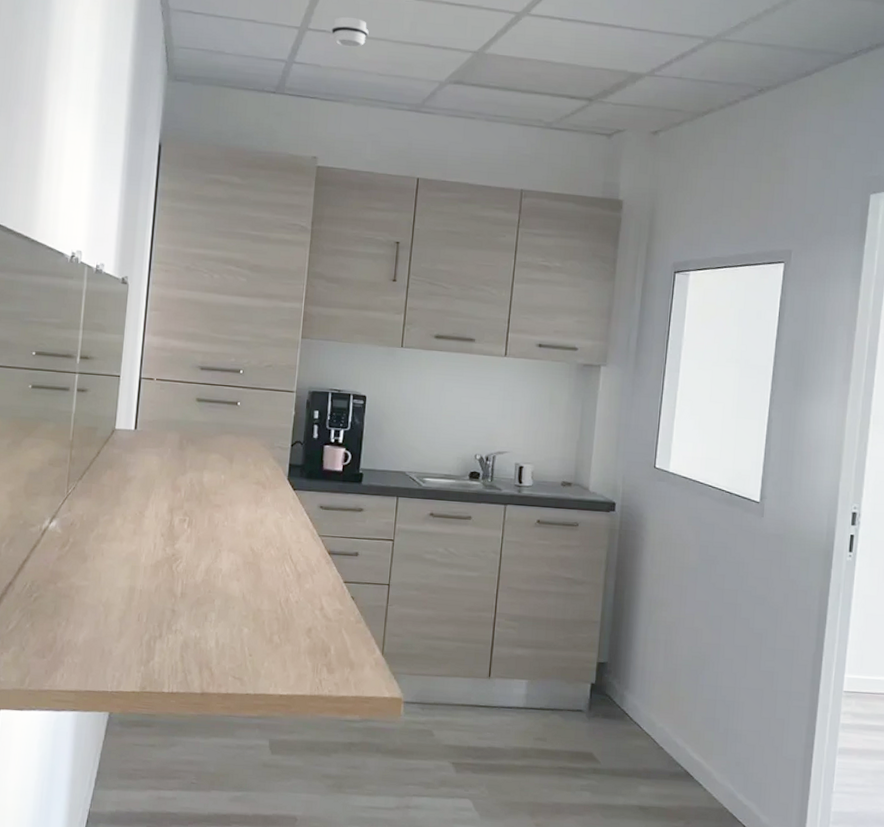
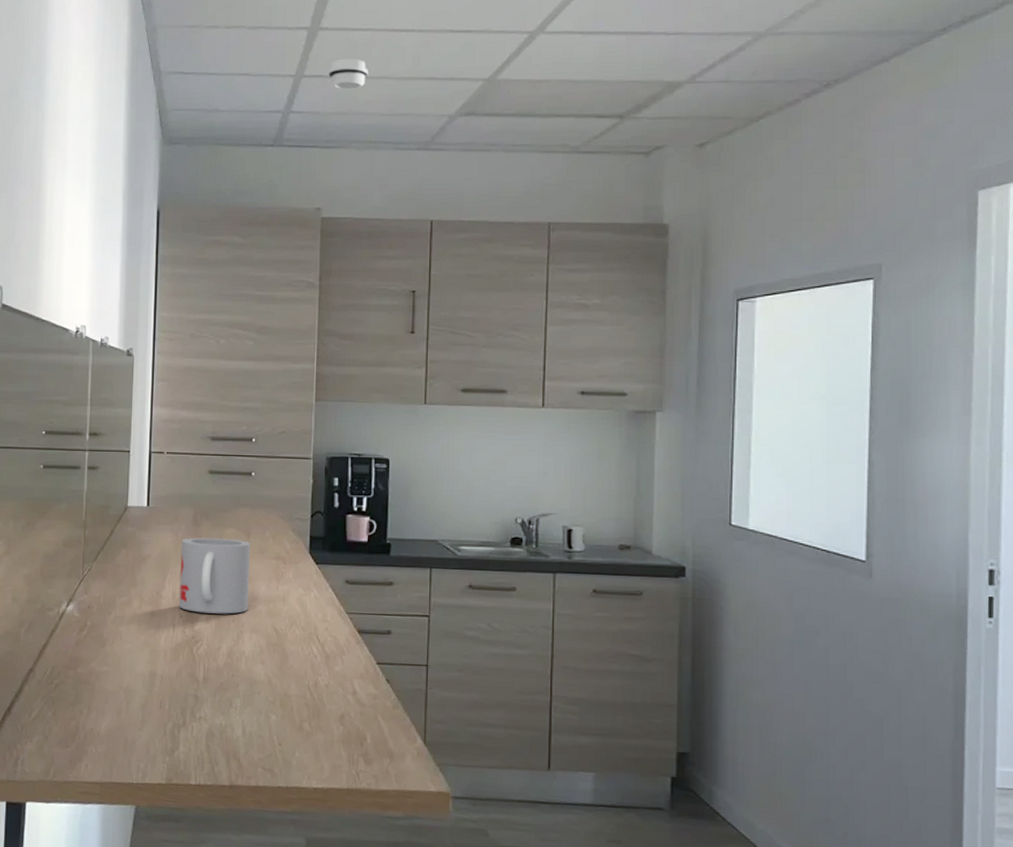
mug: none [161,461,233,534] -> present [179,537,251,614]

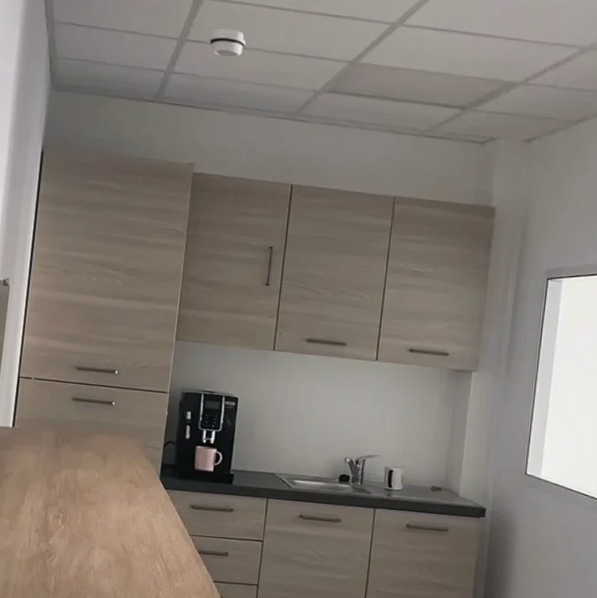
mug: present [179,537,251,614] -> none [36,459,107,531]

